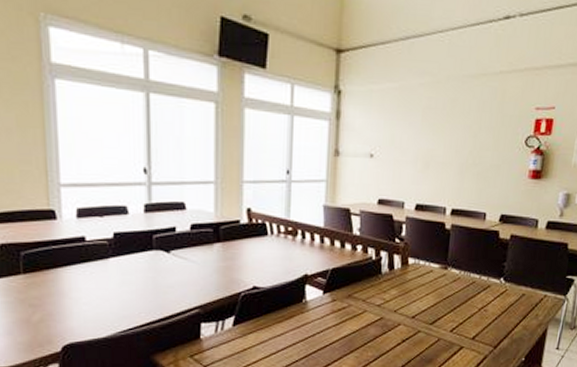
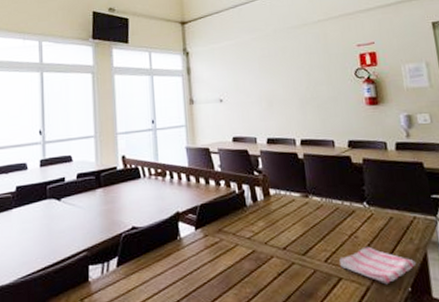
dish towel: none [464,320,535,354] -> present [339,246,416,285]

